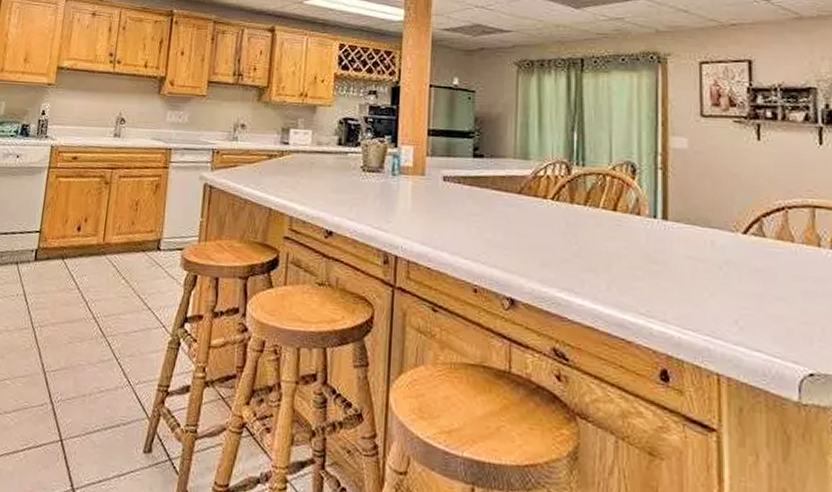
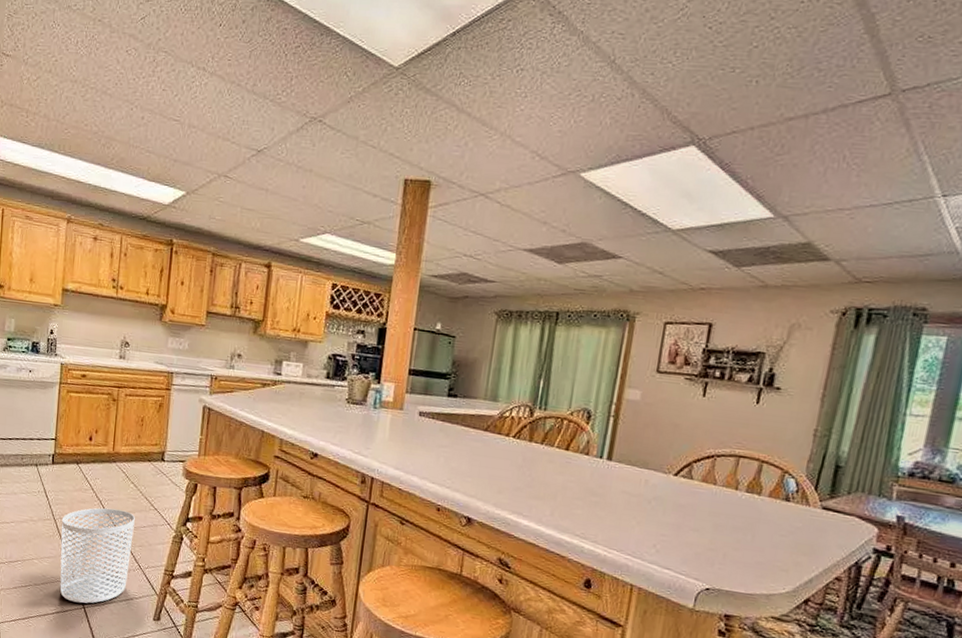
waste bin: none [34,310,126,435] -> present [60,508,135,604]

